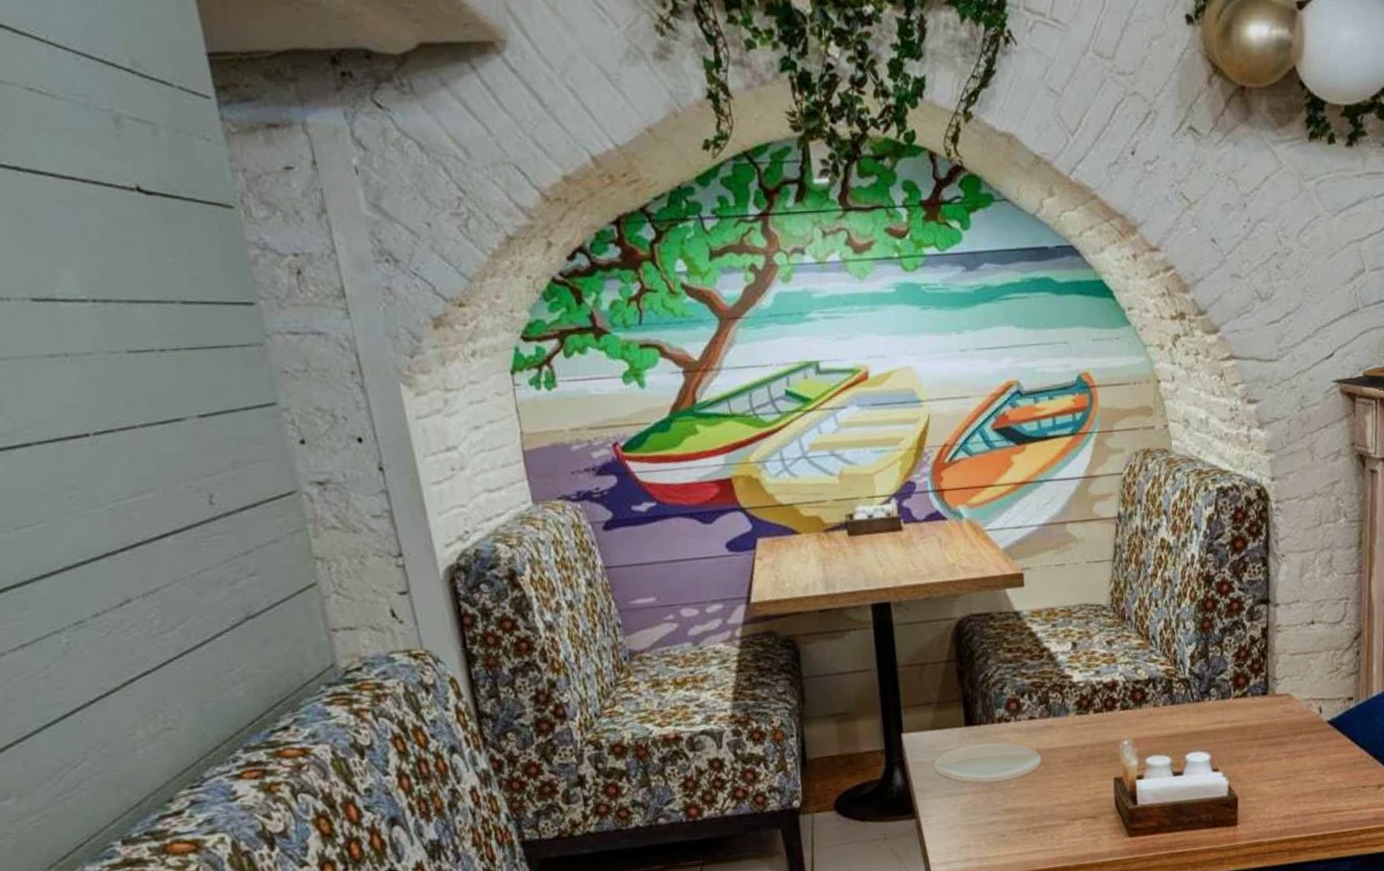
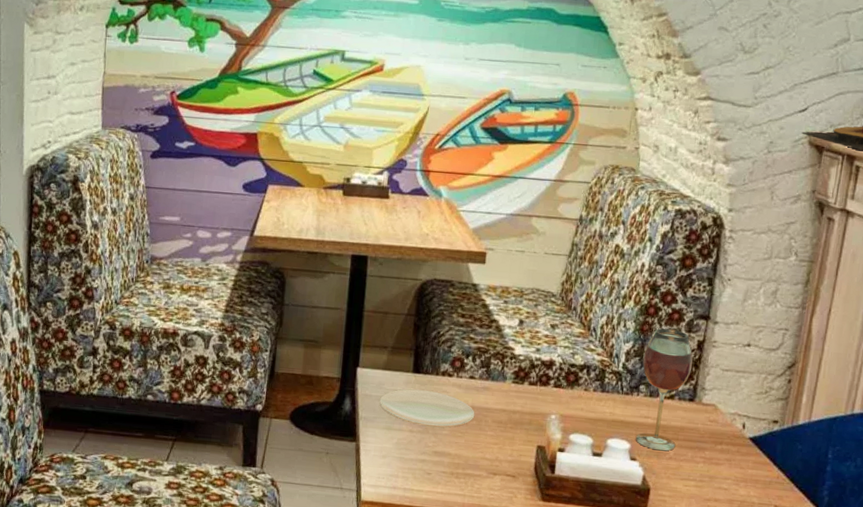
wineglass: none [1208,621,1260,755] -> present [635,328,693,451]

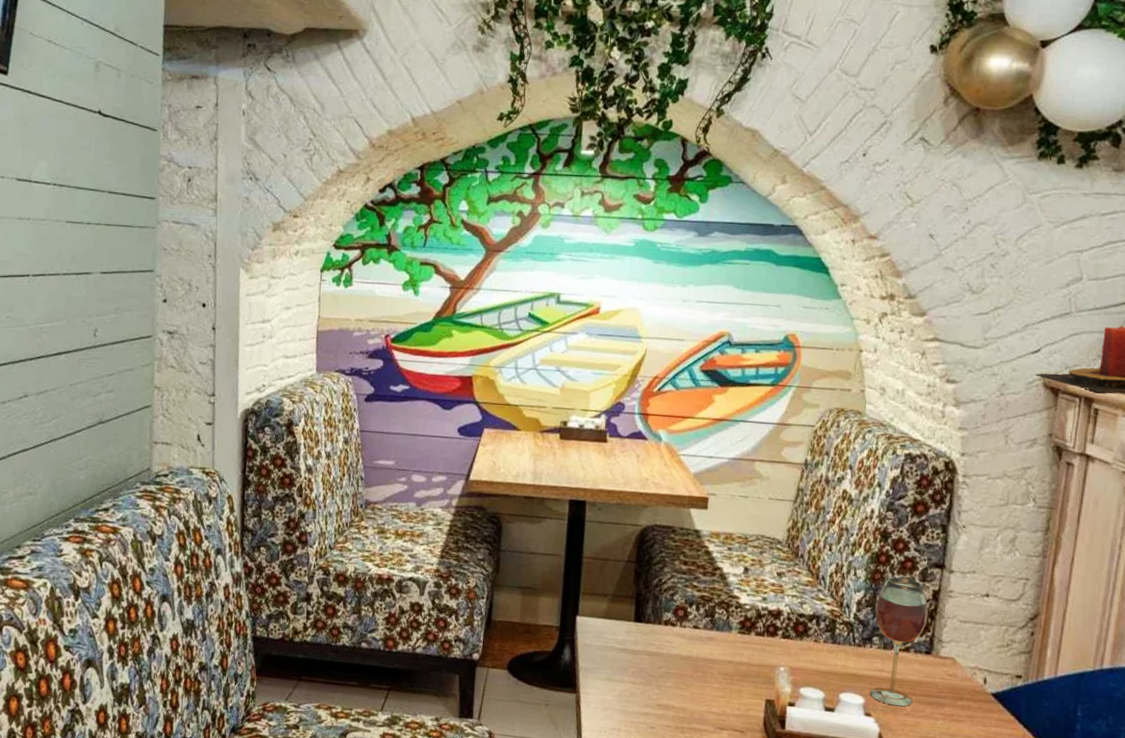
plate: present [379,389,475,428] -> none [600,638,700,680]

